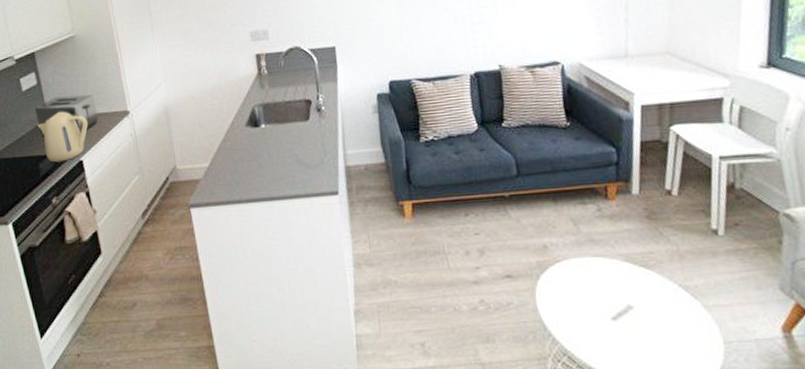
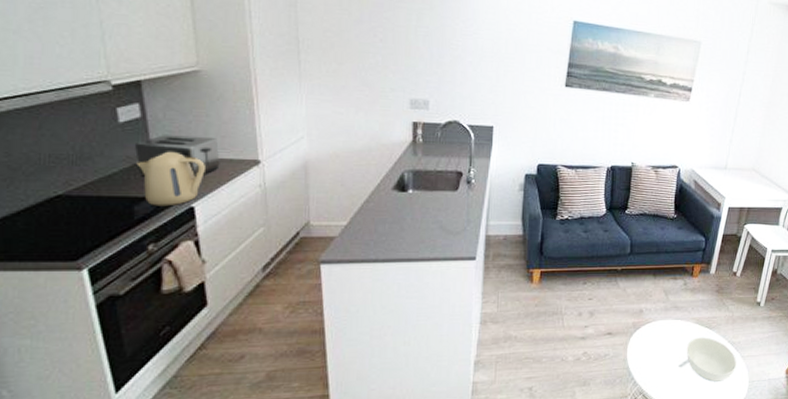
bowl: none [617,279,700,341] -> present [686,337,737,382]

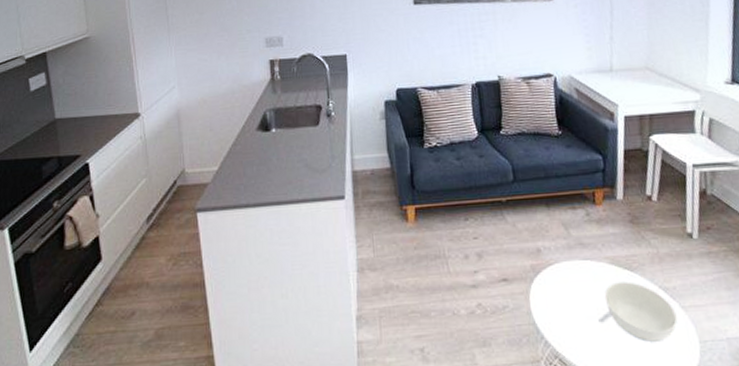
toaster: present [135,135,220,178] -> none [43,96,108,138]
kettle: present [136,151,205,207] -> none [44,112,96,165]

